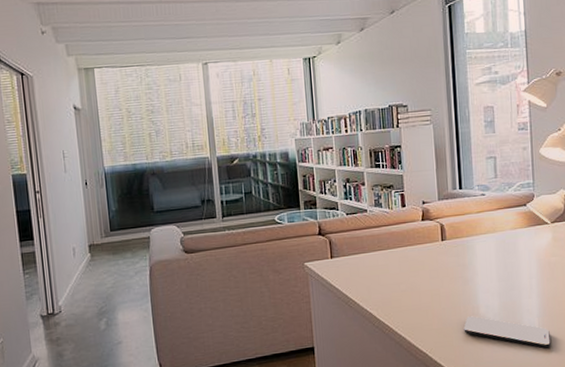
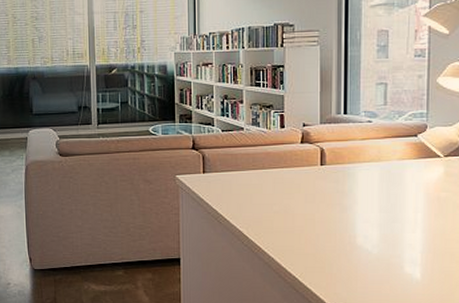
smartphone: present [463,316,551,349] -> none [338,245,433,286]

